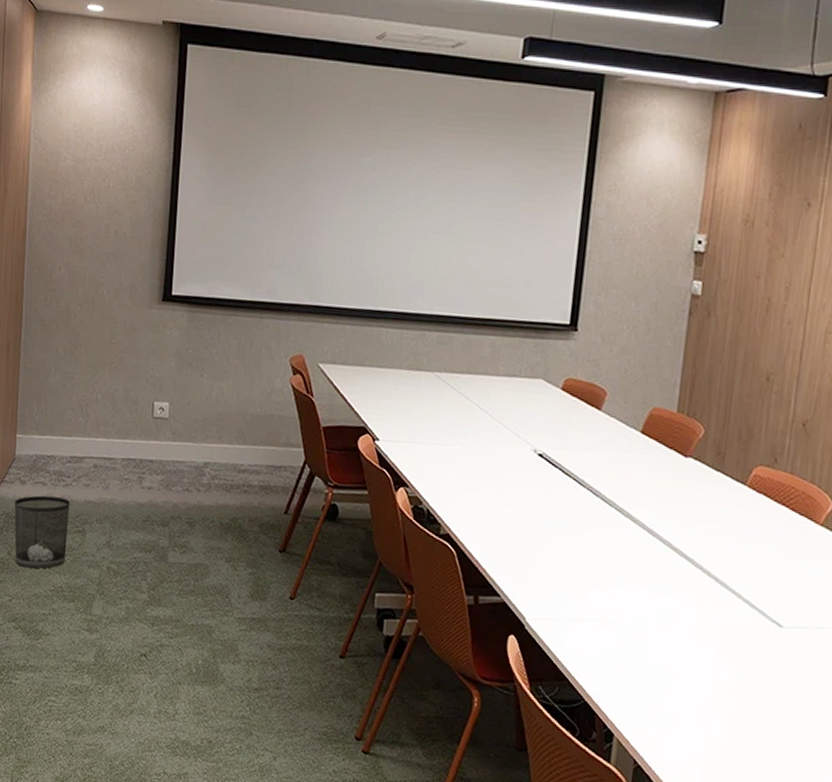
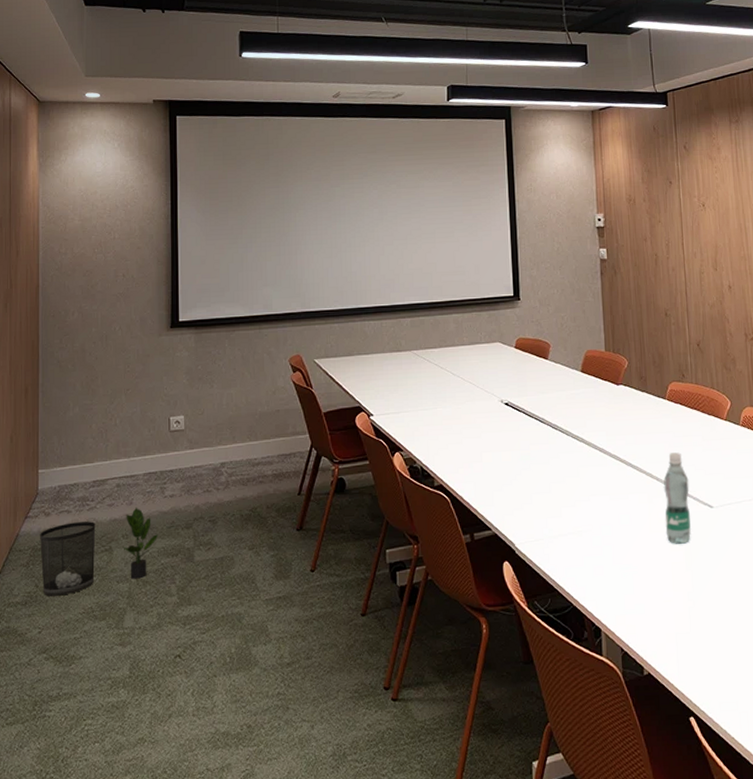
potted plant: none [96,492,133,568] -> present [123,507,159,579]
bottle: none [714,551,758,662] -> present [663,452,692,544]

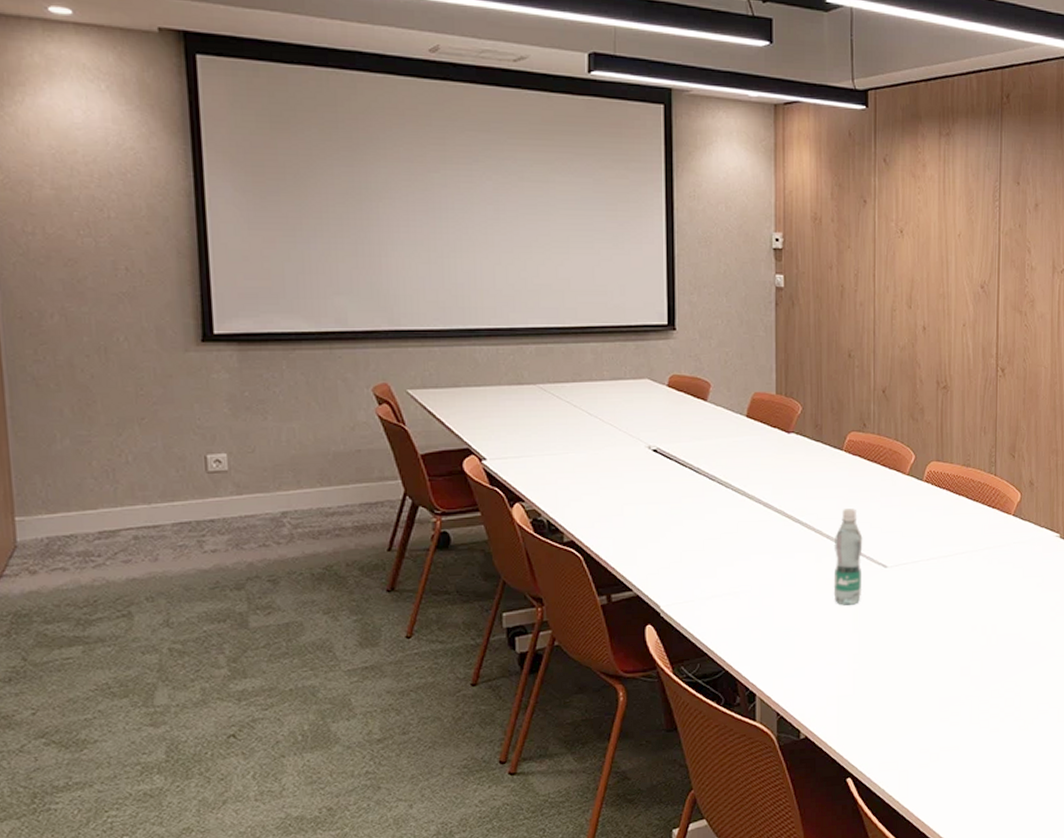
waste bin: present [39,521,96,596] -> none [22,581,109,671]
potted plant: present [123,507,159,579] -> none [147,564,198,650]

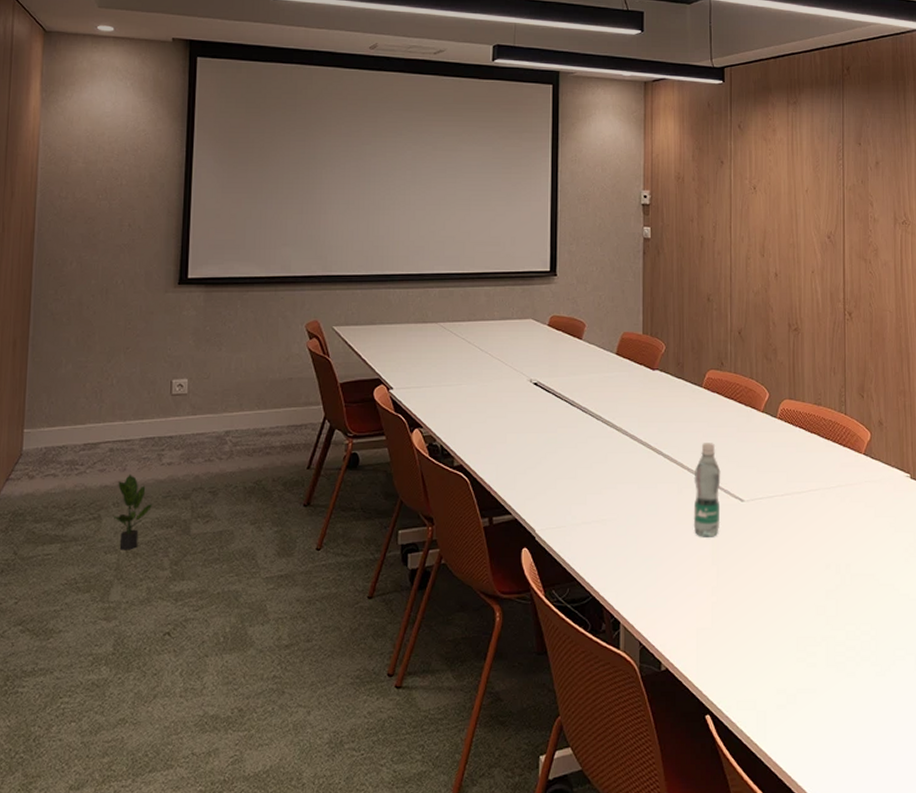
potted plant: none [147,564,198,650] -> present [113,473,153,550]

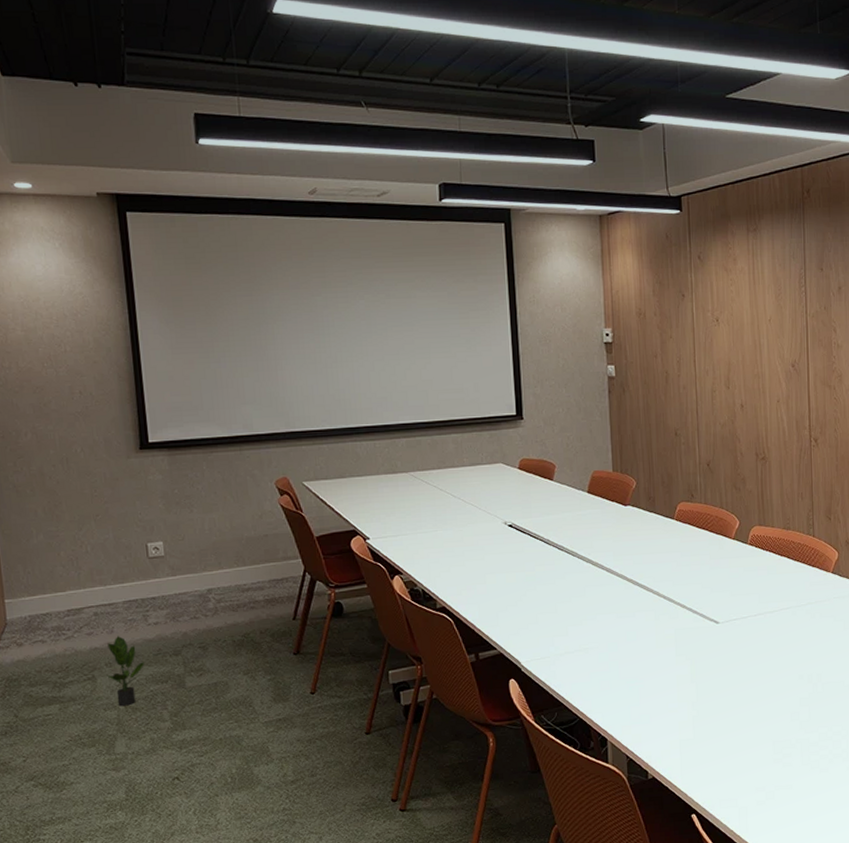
bottle: present [693,443,721,537] -> none [670,571,698,659]

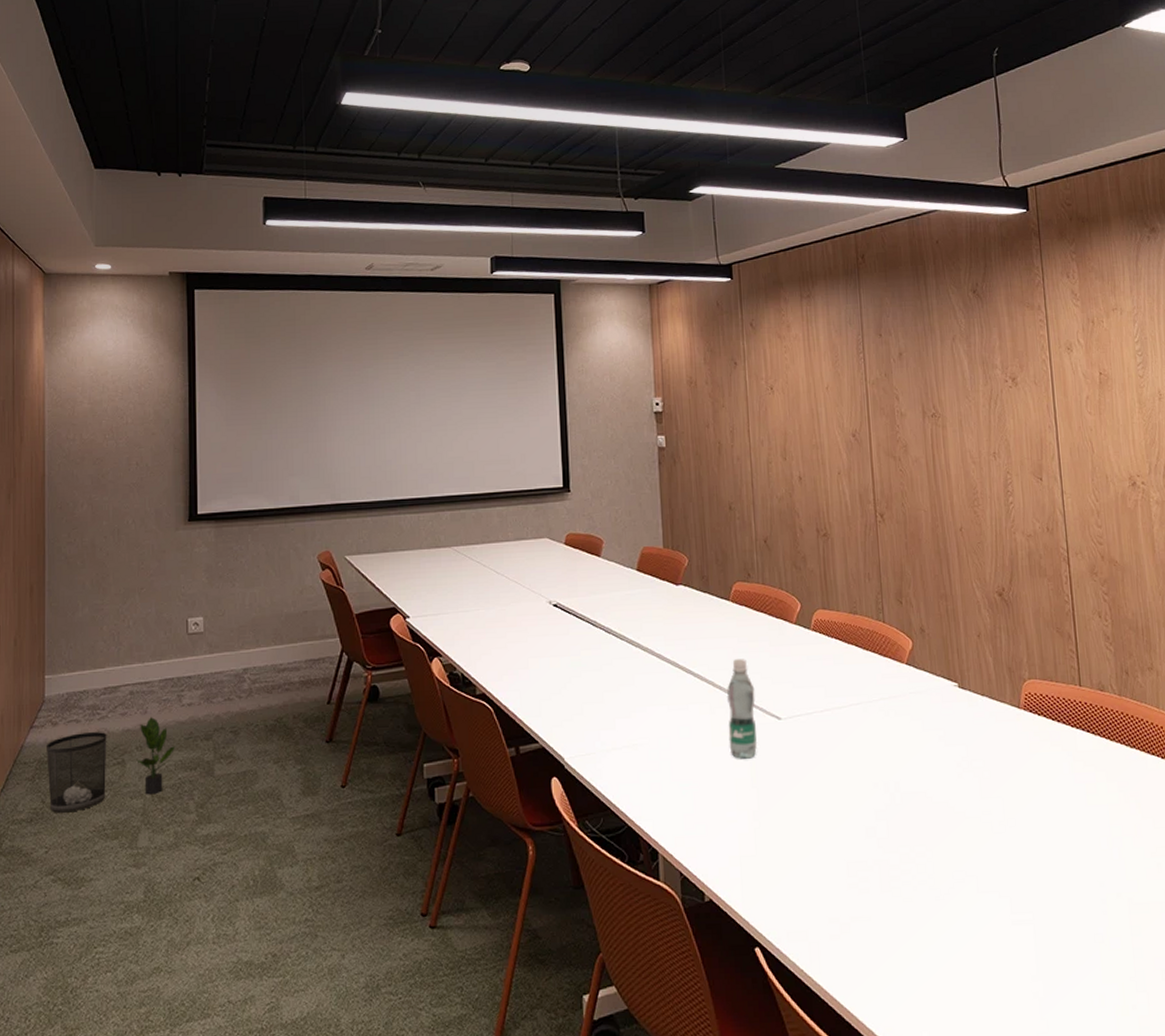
waste bin: none [12,651,79,726] -> present [45,732,107,813]
bottle: none [670,571,698,659] -> present [726,659,758,759]

